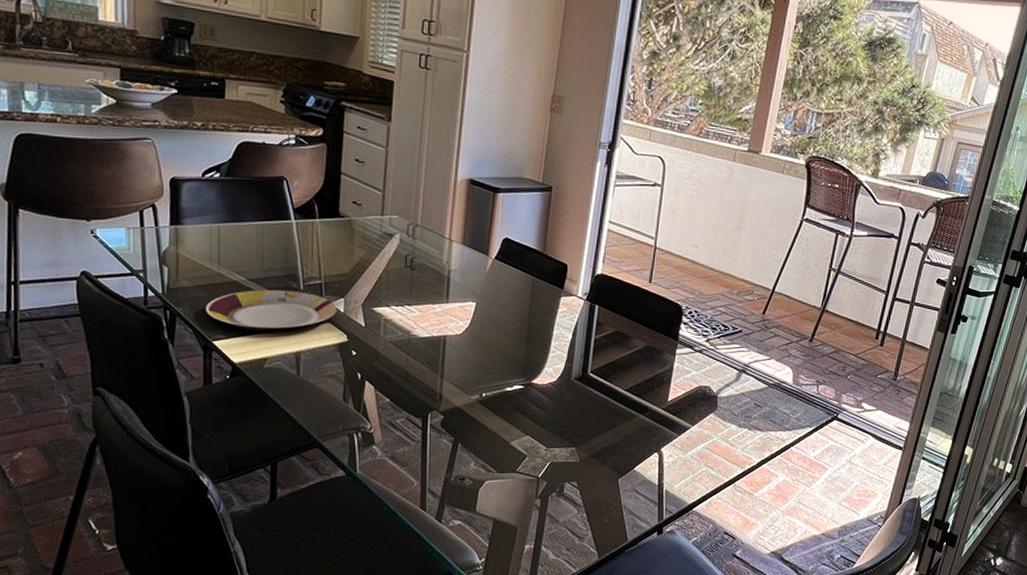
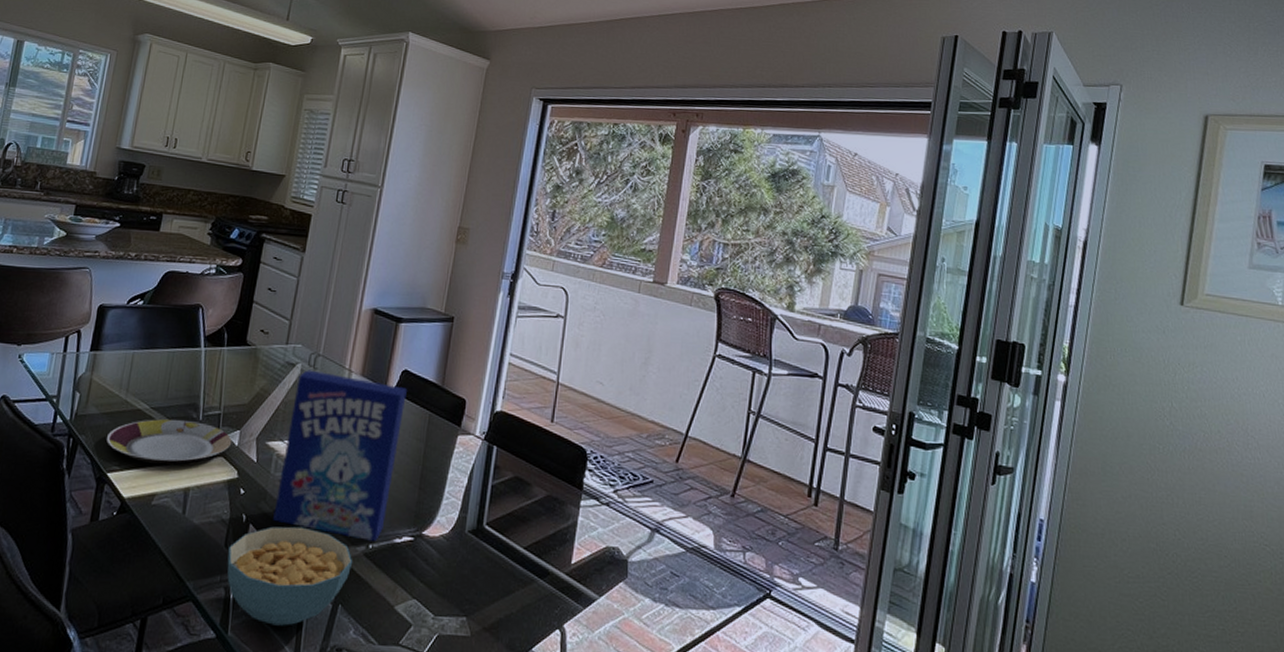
cereal bowl: none [348,381,469,463] -> present [227,526,353,626]
cereal box: none [388,240,509,390] -> present [273,370,407,541]

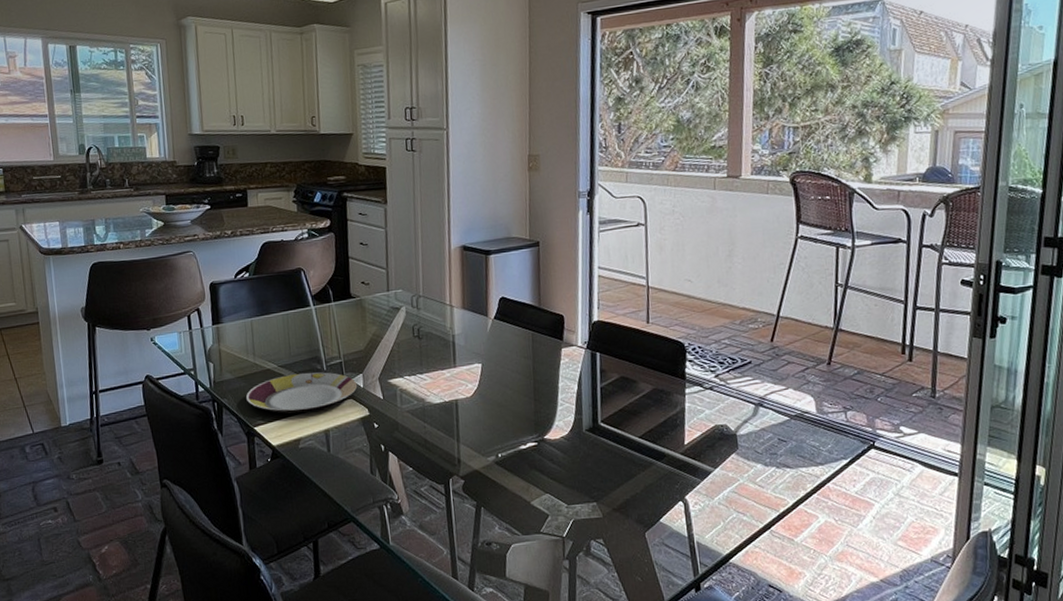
cereal bowl: present [227,526,353,626] -> none [375,448,487,532]
cereal box: present [273,370,407,541] -> none [405,311,509,451]

